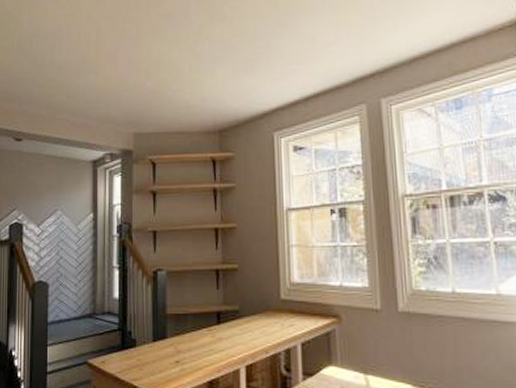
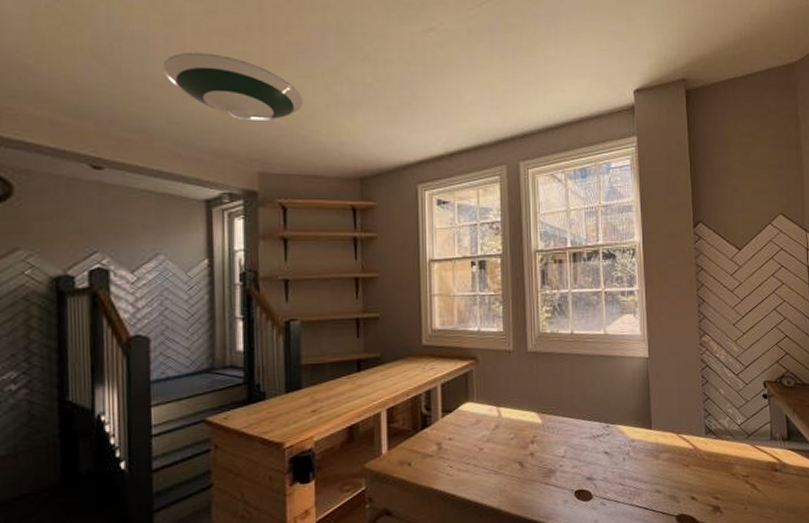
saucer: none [65,34,170,88] -> present [162,52,303,121]

